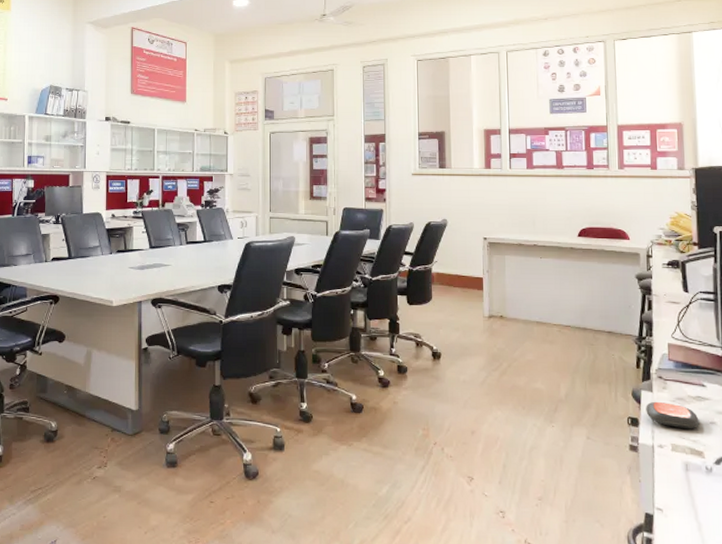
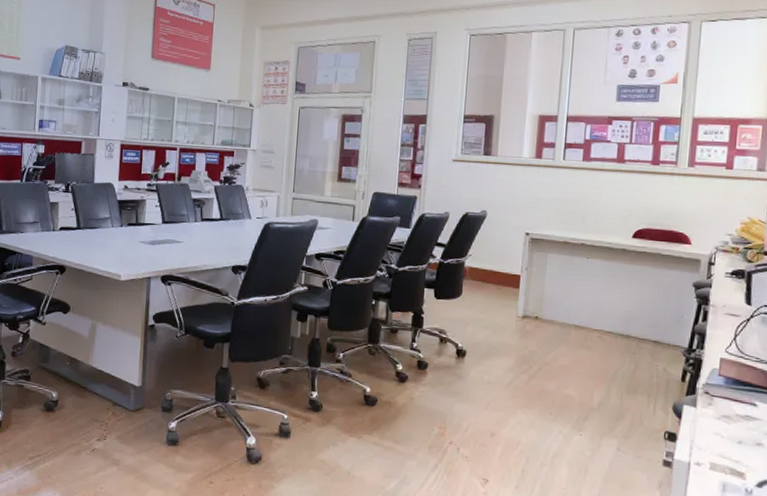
remote control: present [646,401,699,429] -> none [686,417,745,449]

